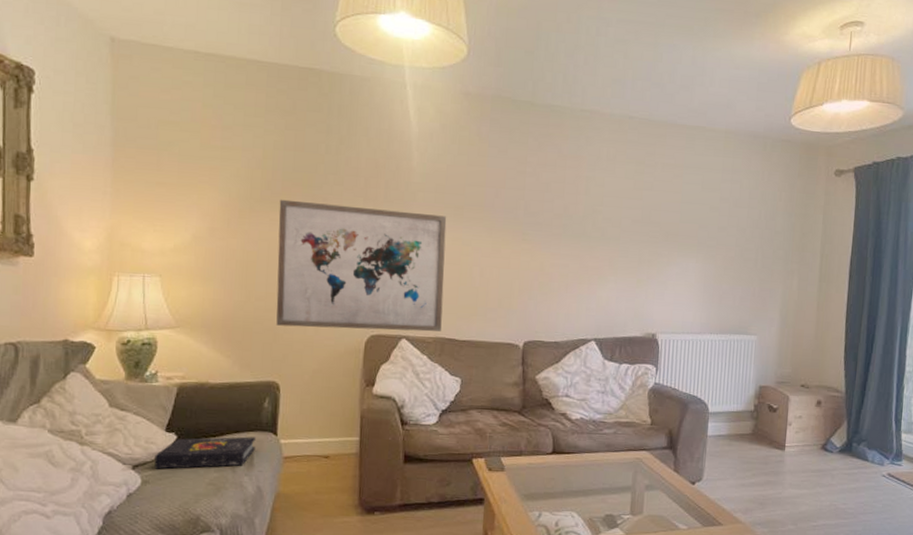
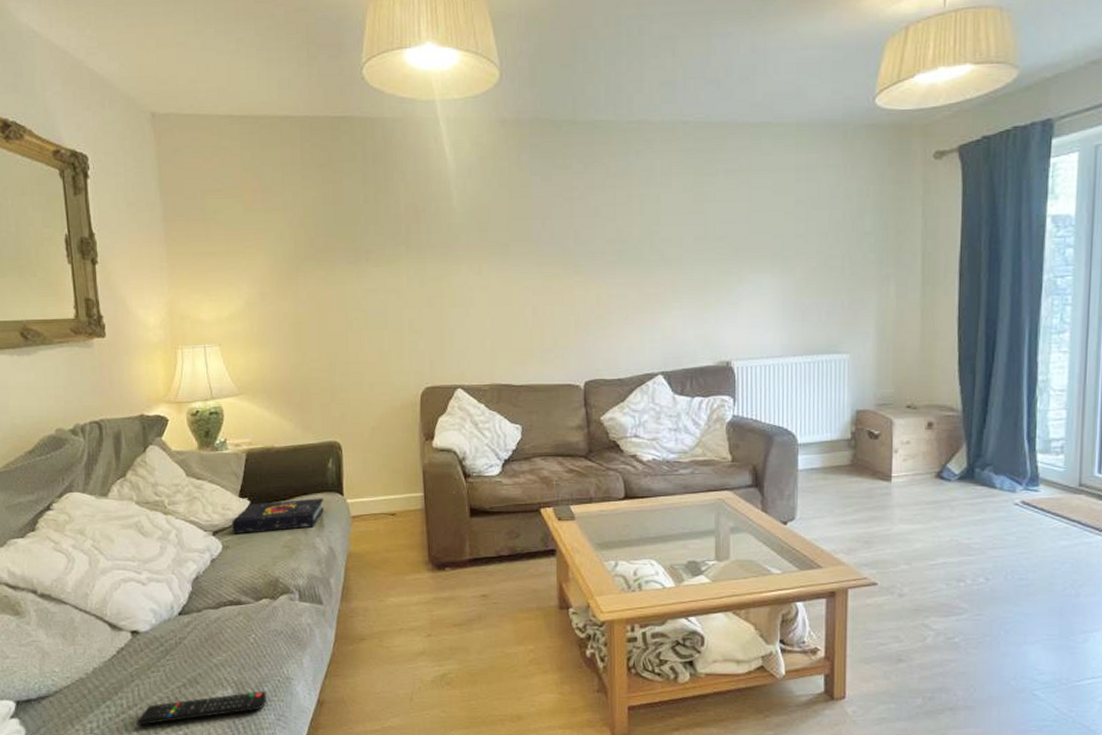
wall art: present [276,199,447,332] -> none [324,255,497,385]

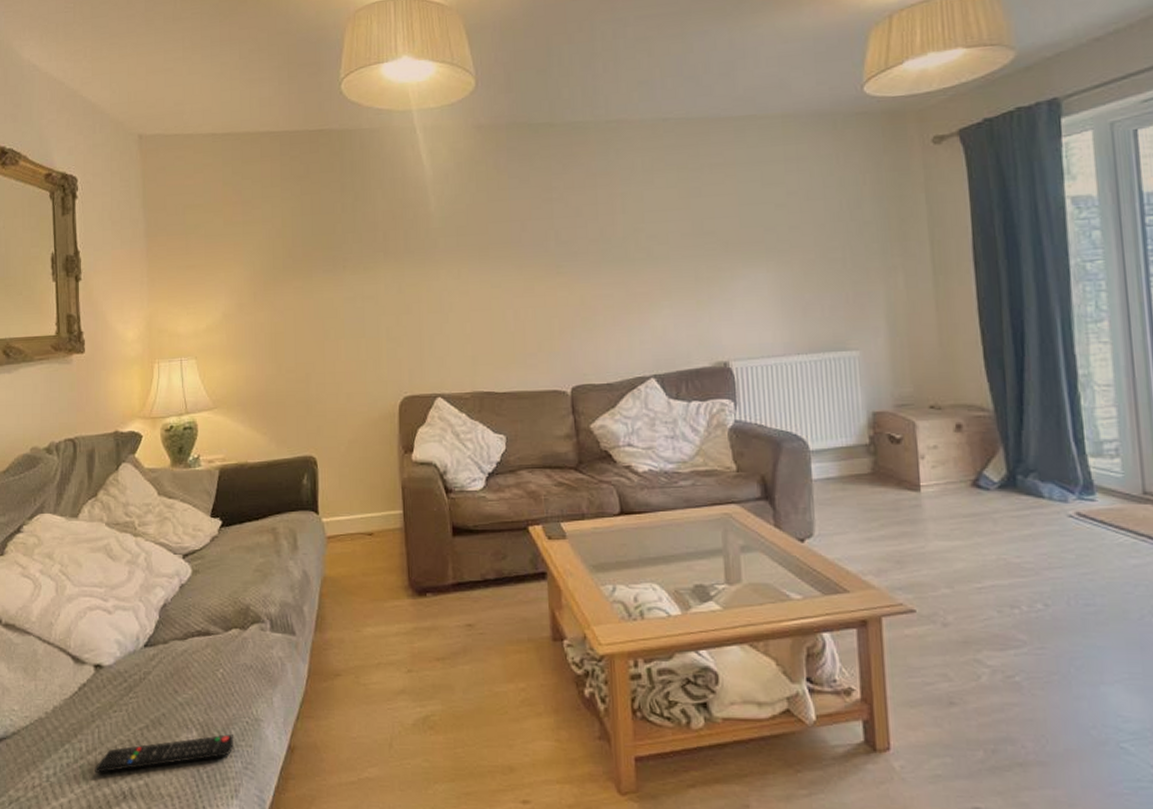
book: present [232,498,324,534] -> none [203,517,298,557]

